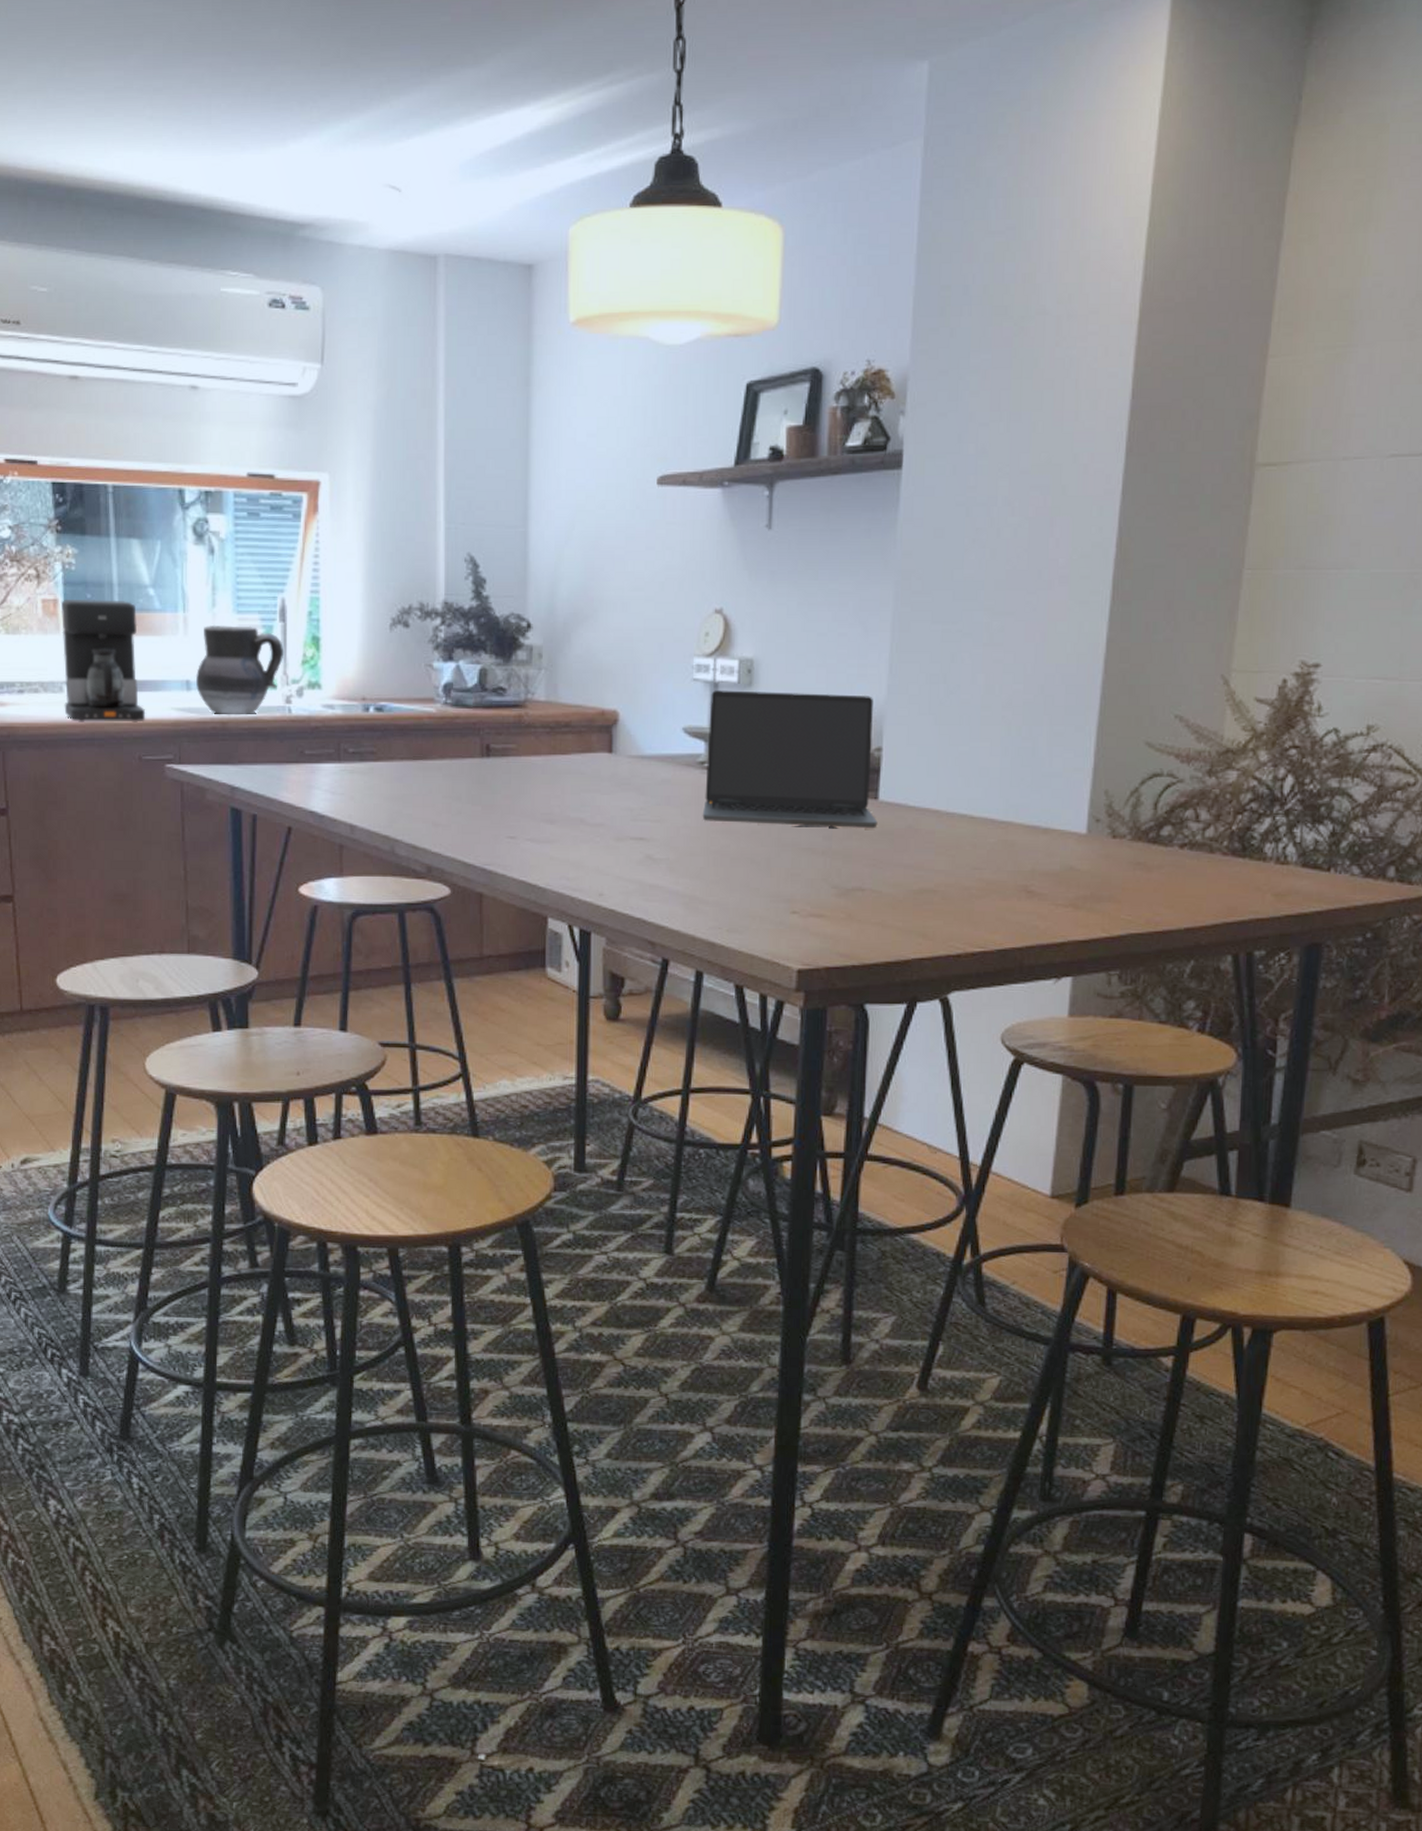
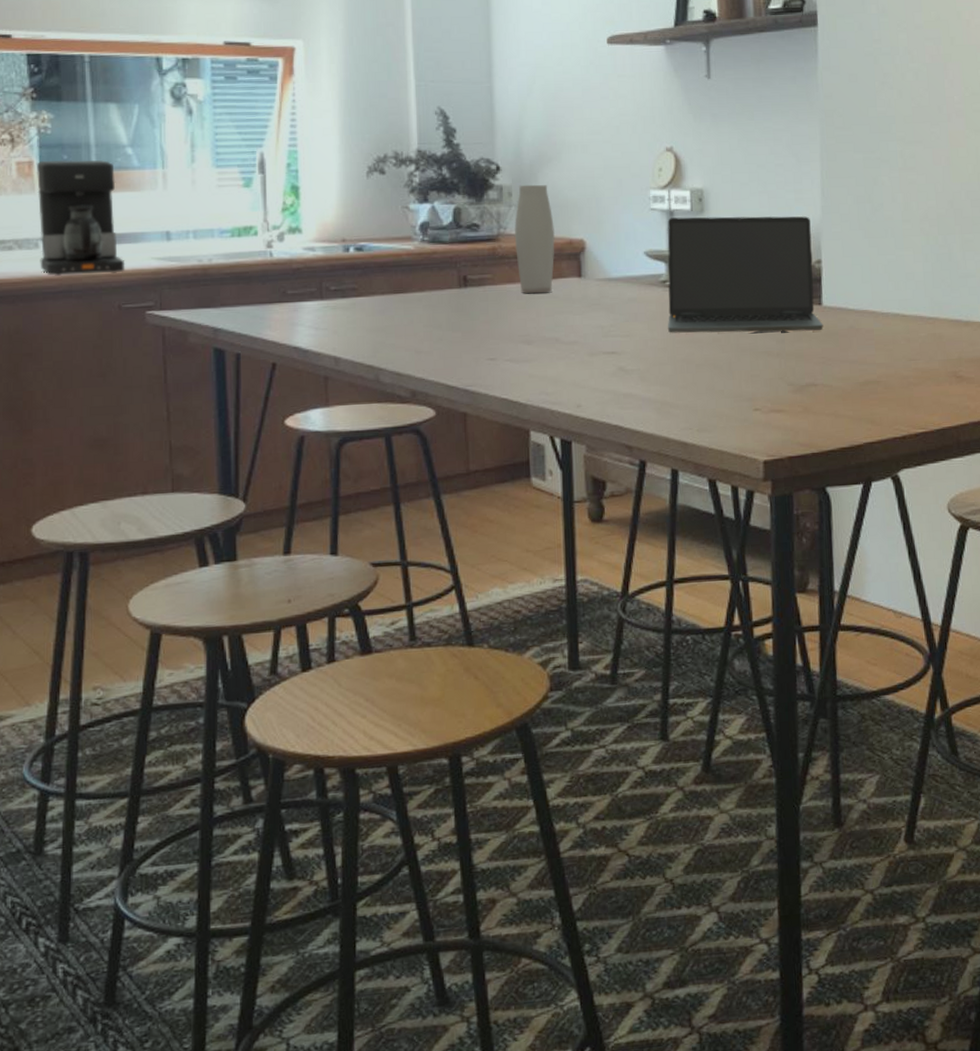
ceramic jug: present [195,626,285,715] -> none [175,178,264,262]
vase: none [543,645,586,768] -> present [515,184,555,294]

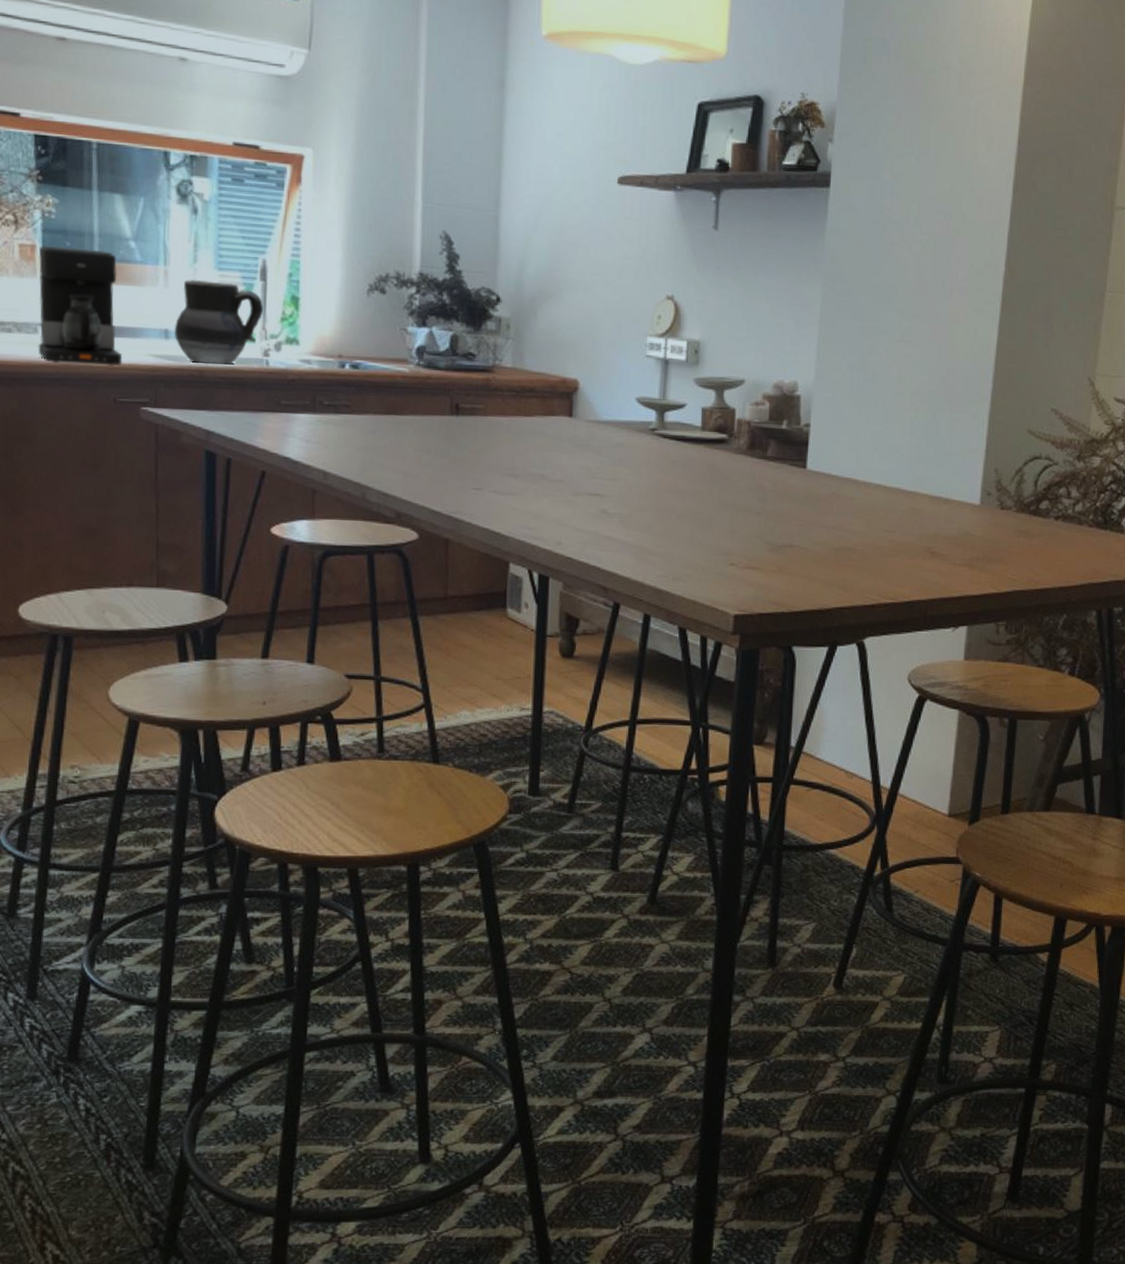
ceramic jug: none [175,178,264,262] -> present [174,280,264,365]
vase: present [515,184,555,294] -> none [509,318,549,429]
laptop: present [667,216,823,333] -> none [652,366,806,493]

